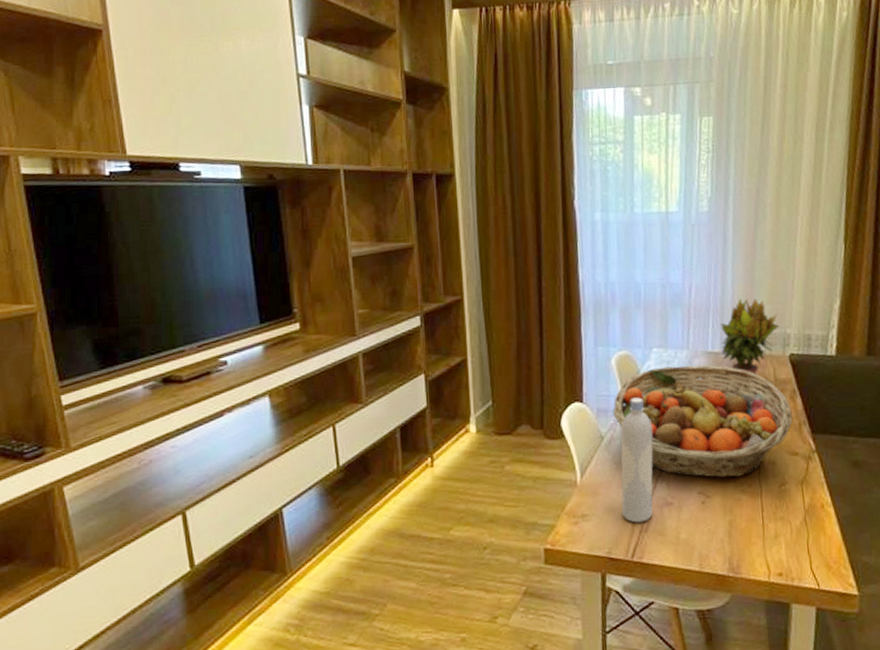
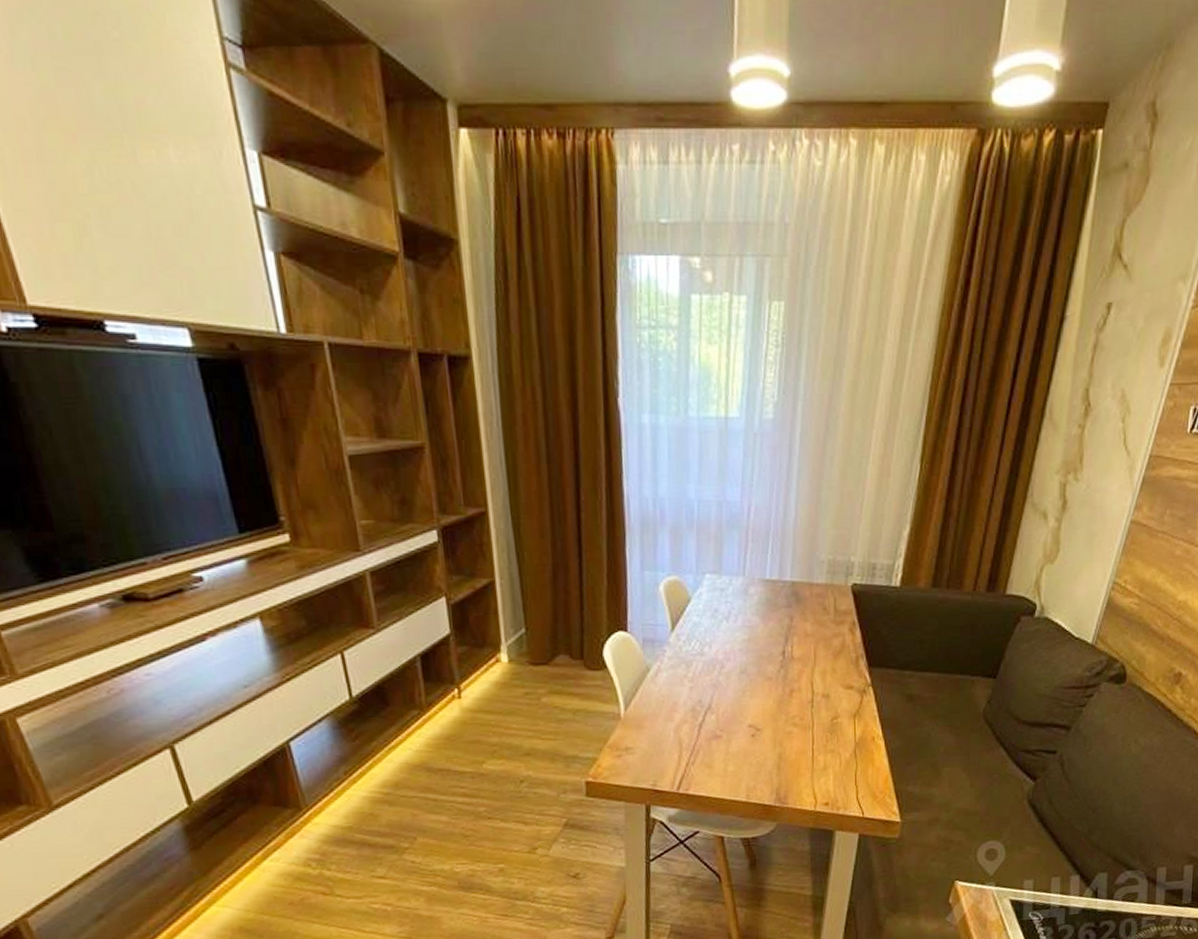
fruit basket: present [613,365,793,478] -> none [660,593,850,711]
bottle: present [621,397,653,523] -> none [667,627,703,756]
potted plant: present [721,298,779,388] -> none [780,521,843,620]

